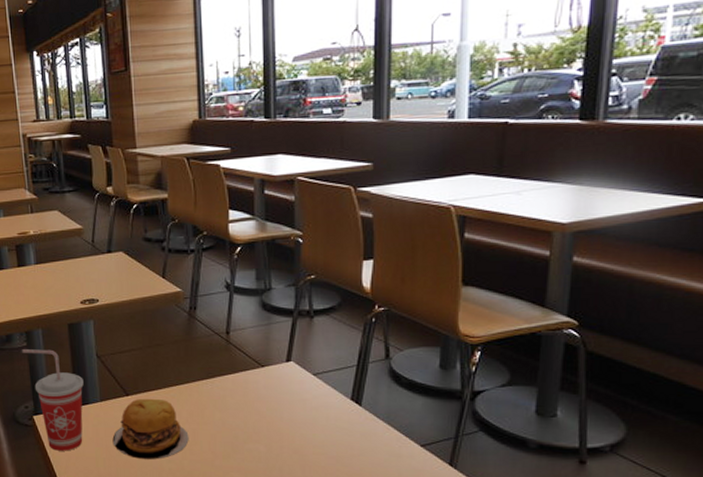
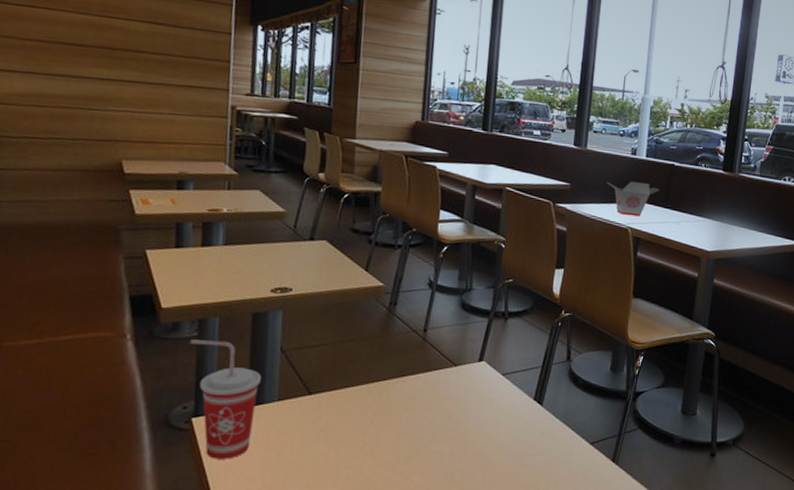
hamburger: present [112,398,189,460] -> none [285,397,373,467]
takeout container: none [418,149,490,192] -> present [606,181,660,217]

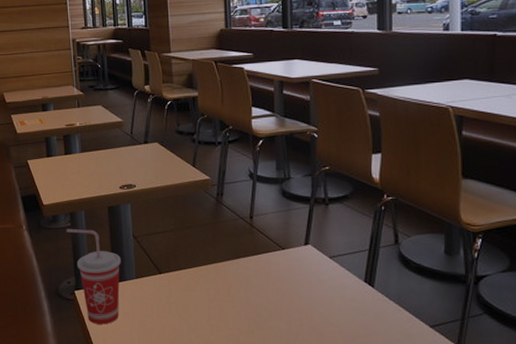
takeout container: present [606,181,660,217] -> none [418,57,482,94]

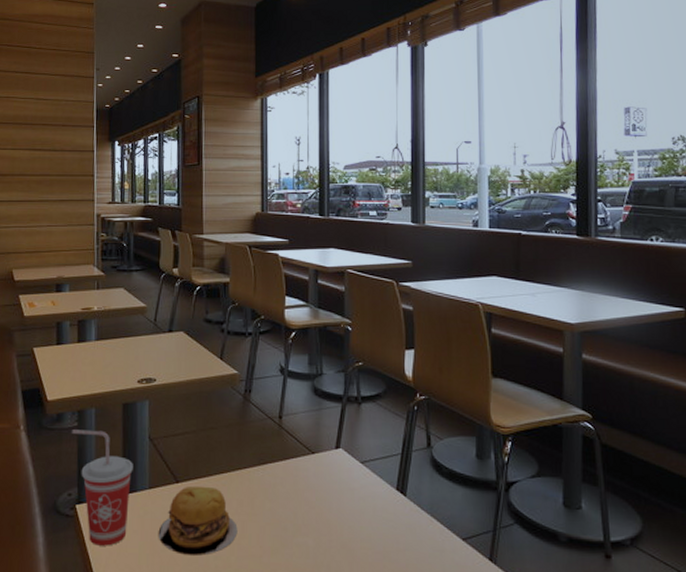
hamburger: none [146,276,216,335] -> present [158,485,238,557]

